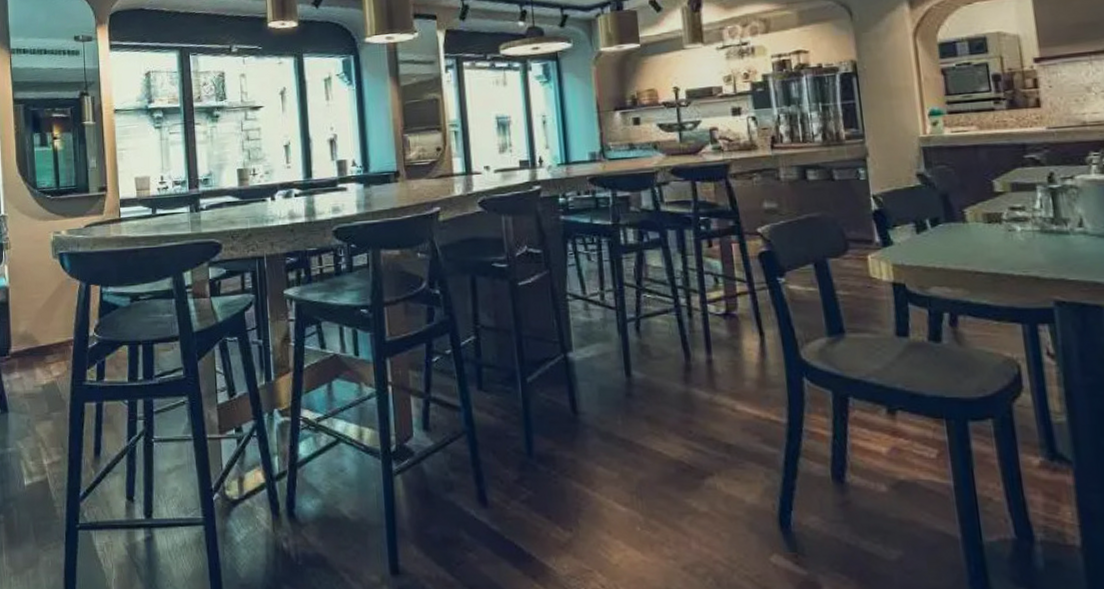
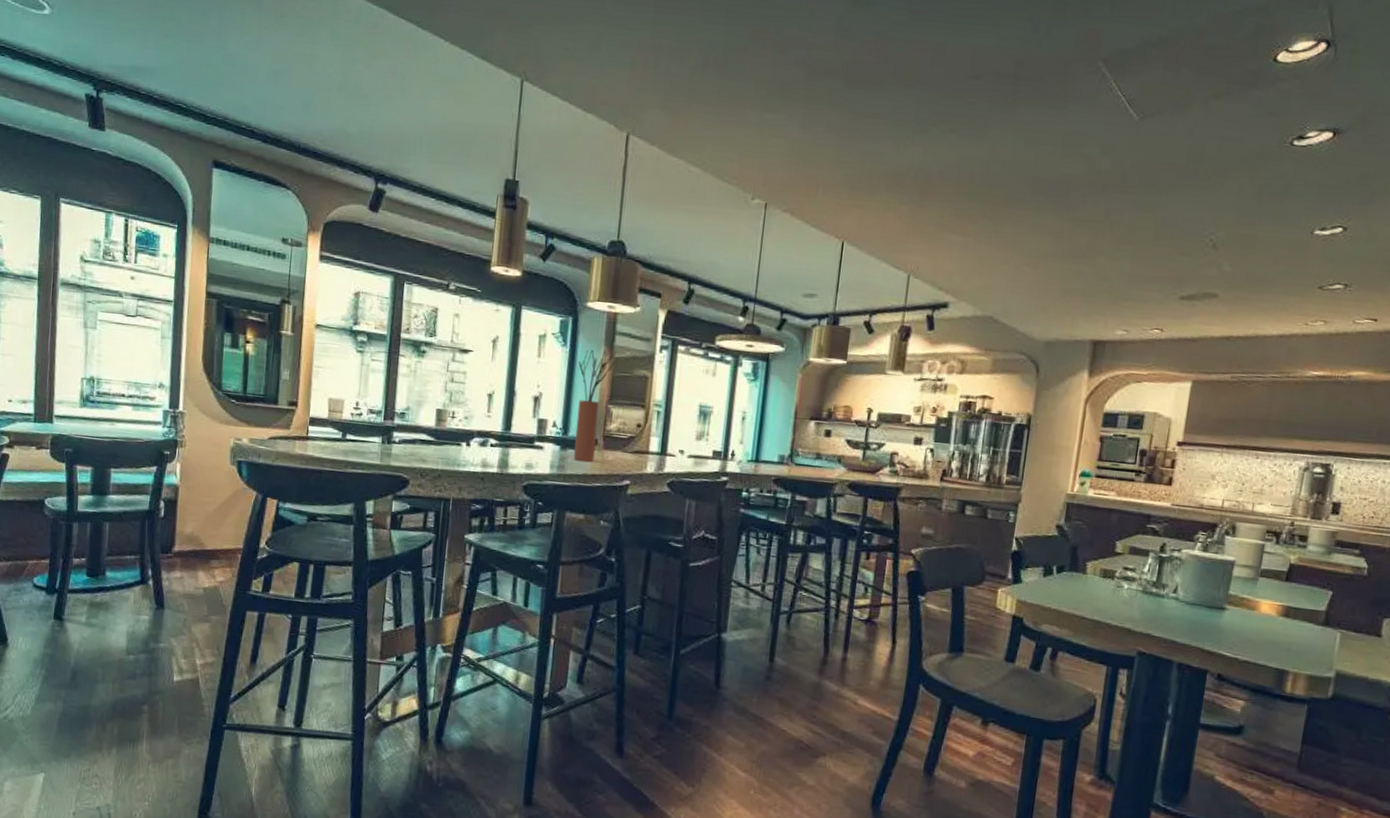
vase: none [367,80,404,197] -> present [573,350,617,463]

